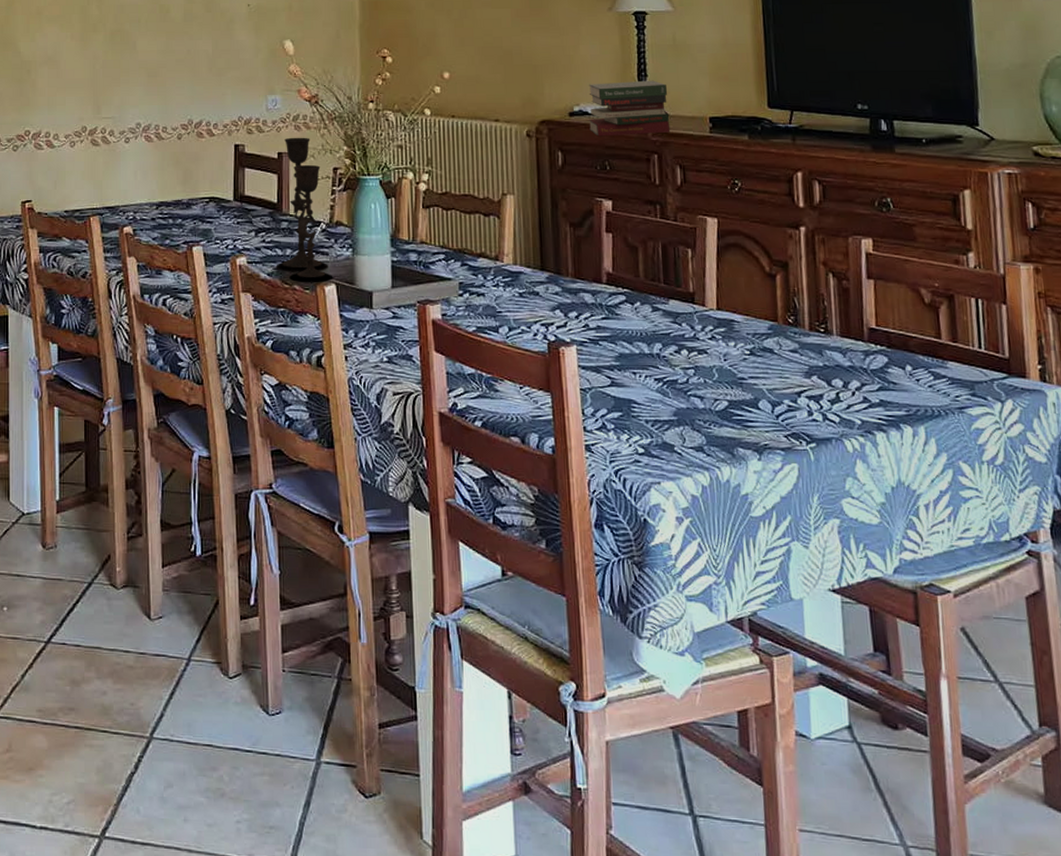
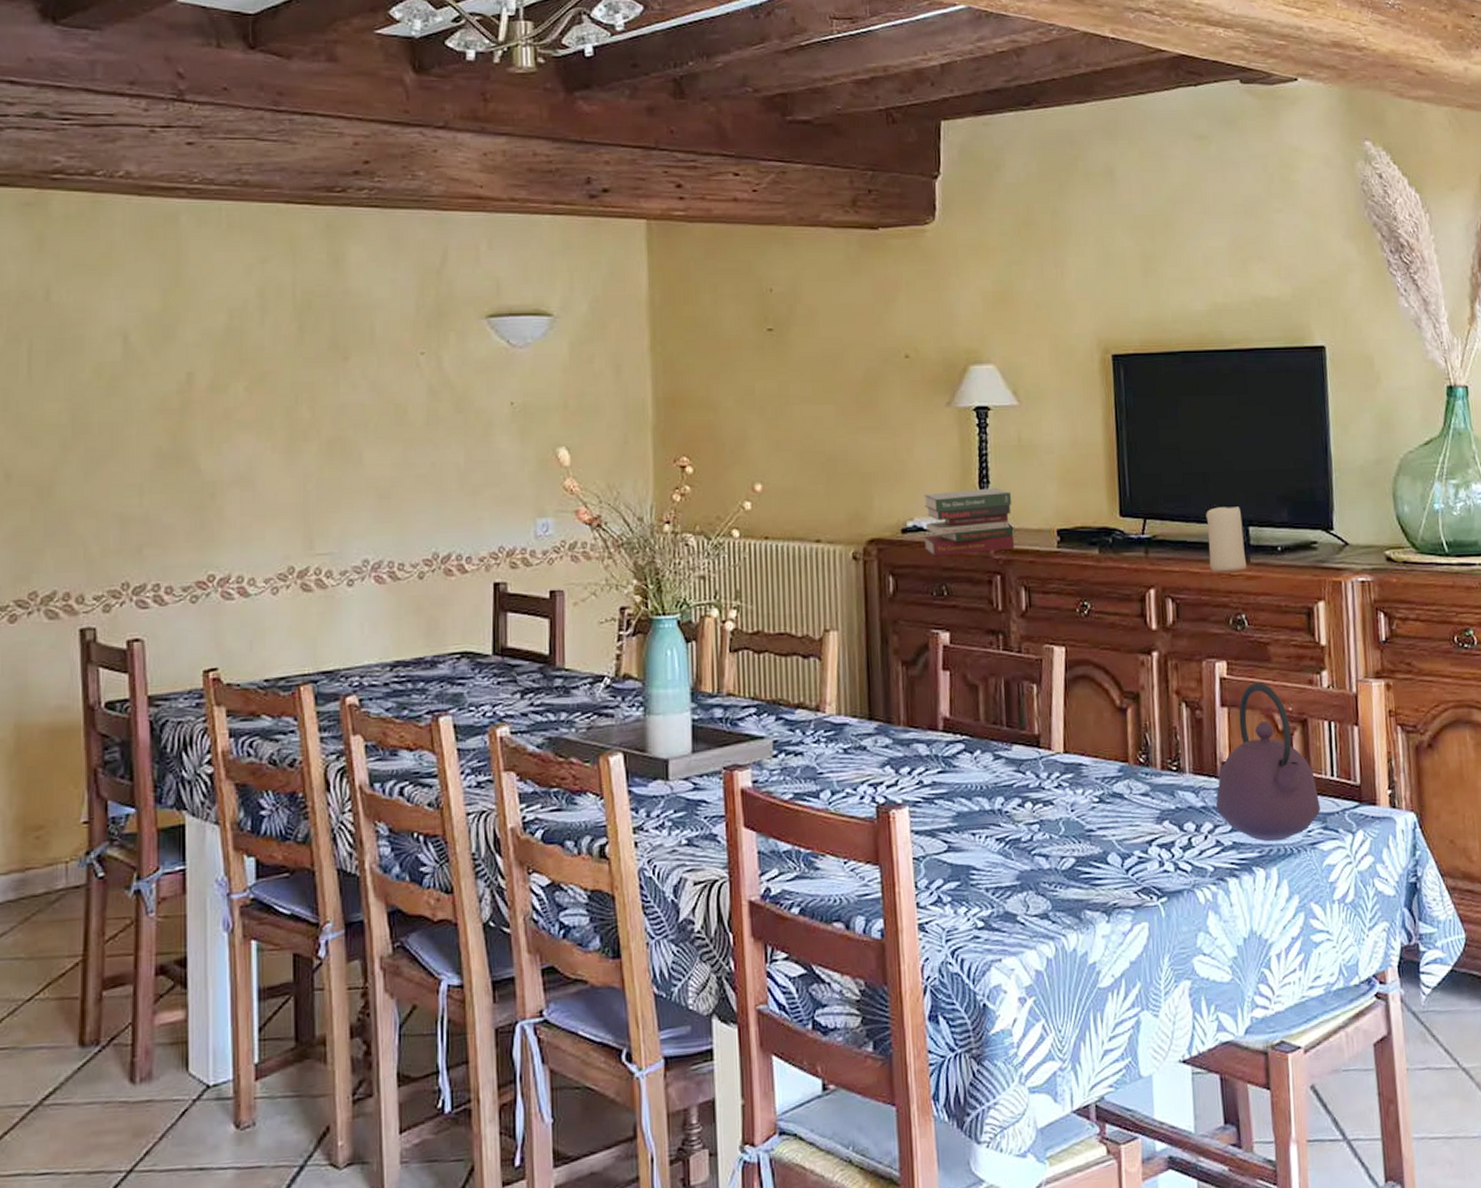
candlestick: present [276,137,333,283] -> none [547,570,620,755]
candle: none [851,102,892,161] -> present [1206,506,1247,574]
teapot: none [862,259,968,403] -> present [1215,682,1320,842]

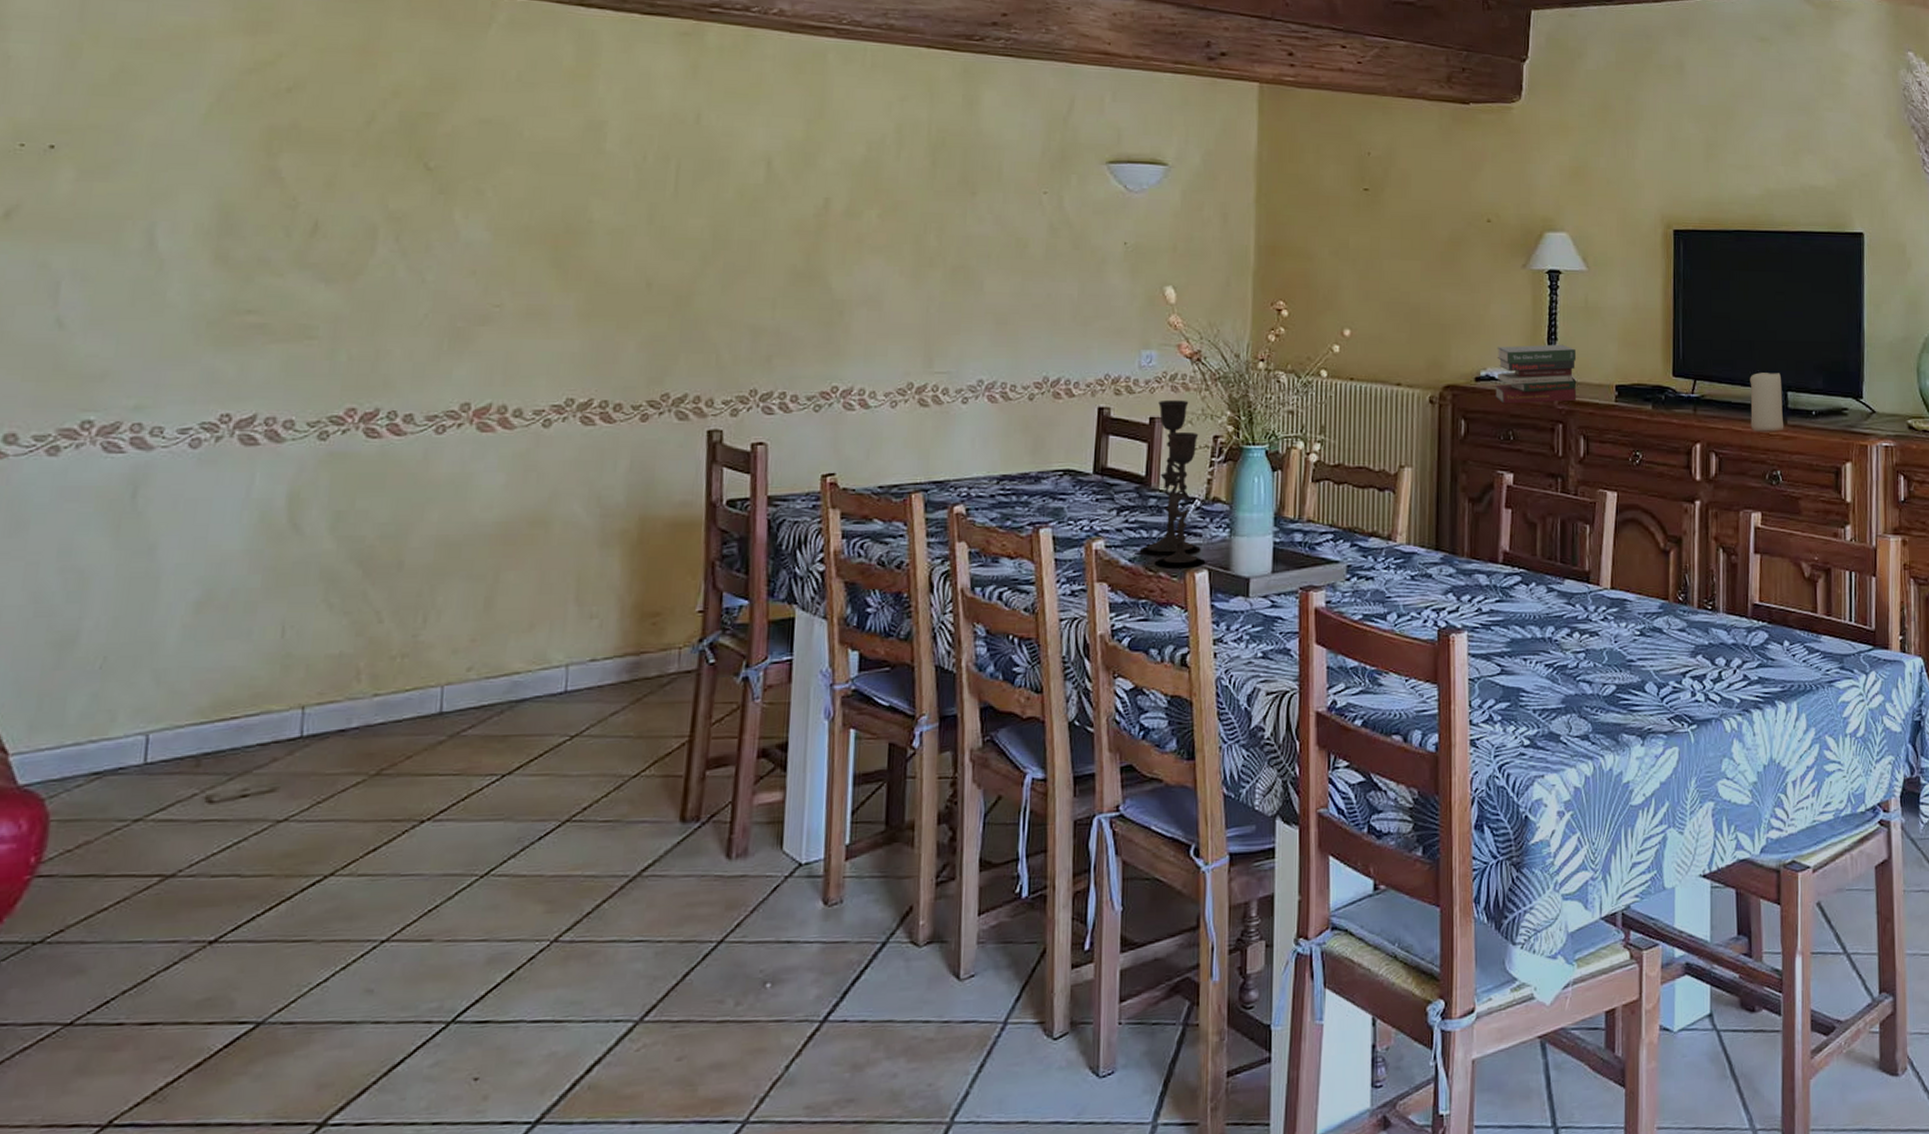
candlestick: none [547,570,620,755] -> present [1139,399,1206,570]
teapot: present [1215,682,1320,842] -> none [1744,533,1838,678]

